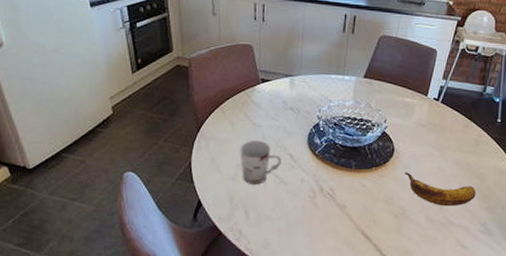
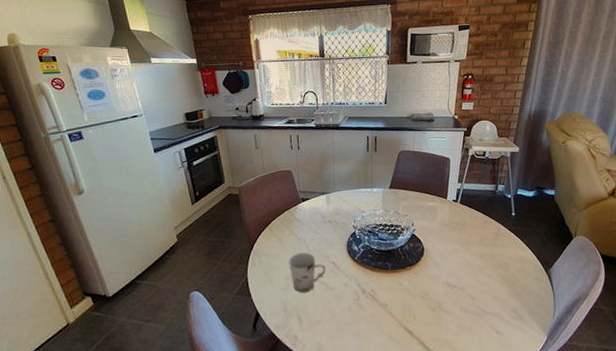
banana: present [405,172,476,207] -> none [436,268,503,297]

